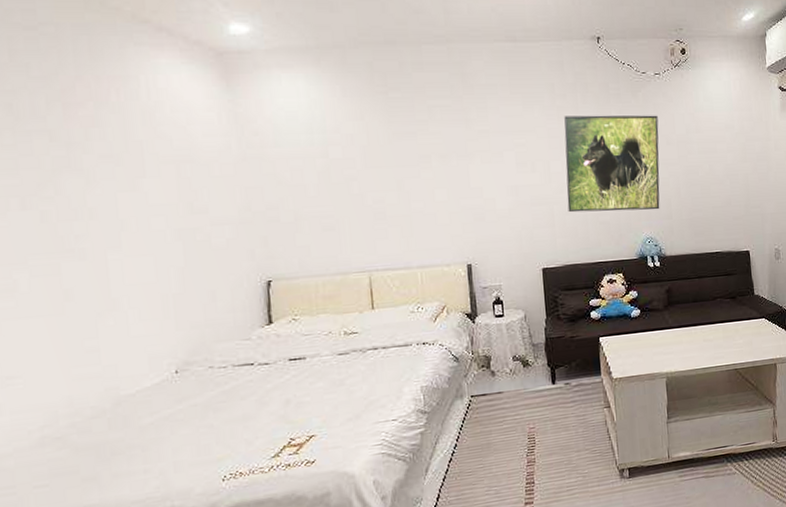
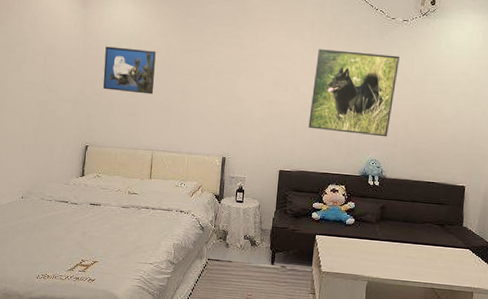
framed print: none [273,139,357,200] -> present [103,46,156,95]

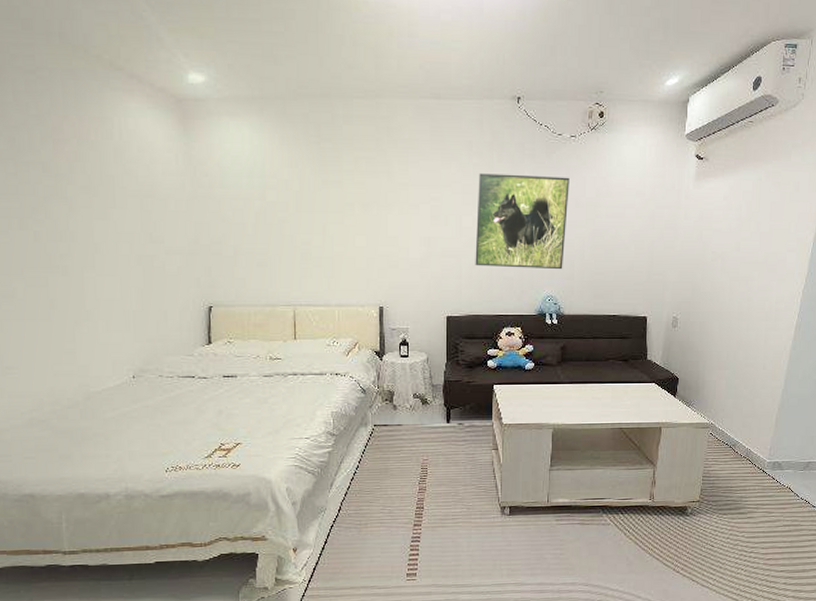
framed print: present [103,46,156,95] -> none [220,182,288,239]

